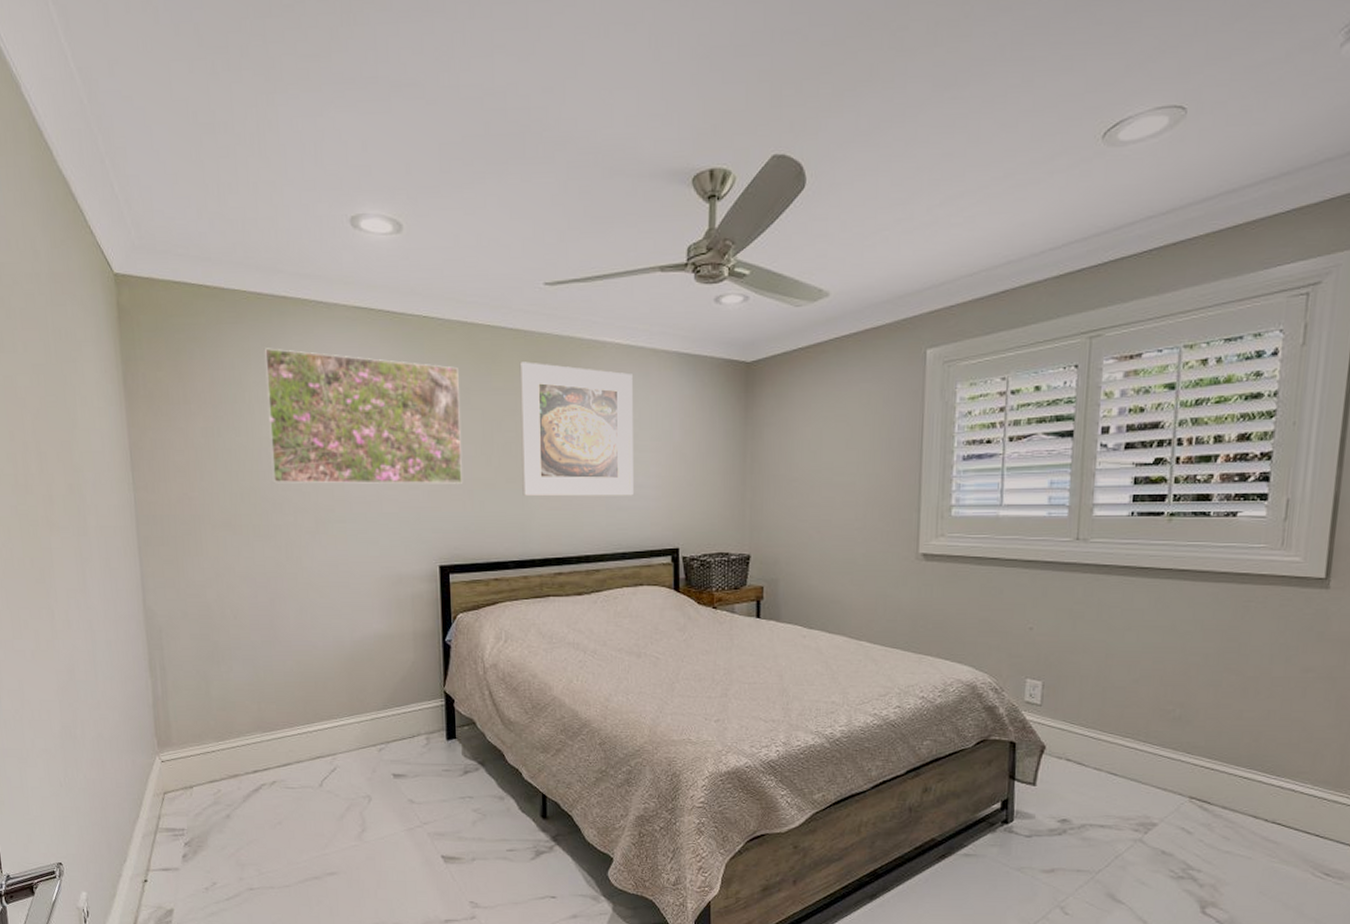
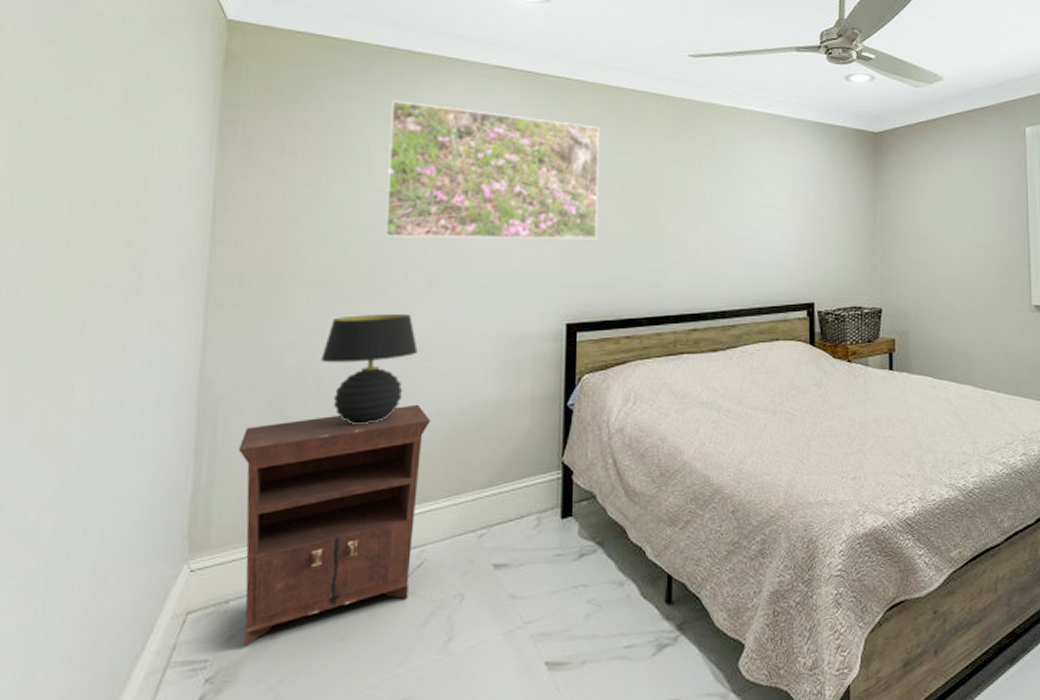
nightstand: none [181,635,330,822] -> present [238,404,431,647]
table lamp: none [234,555,313,651] -> present [320,314,418,424]
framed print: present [519,361,633,497] -> none [659,124,770,253]

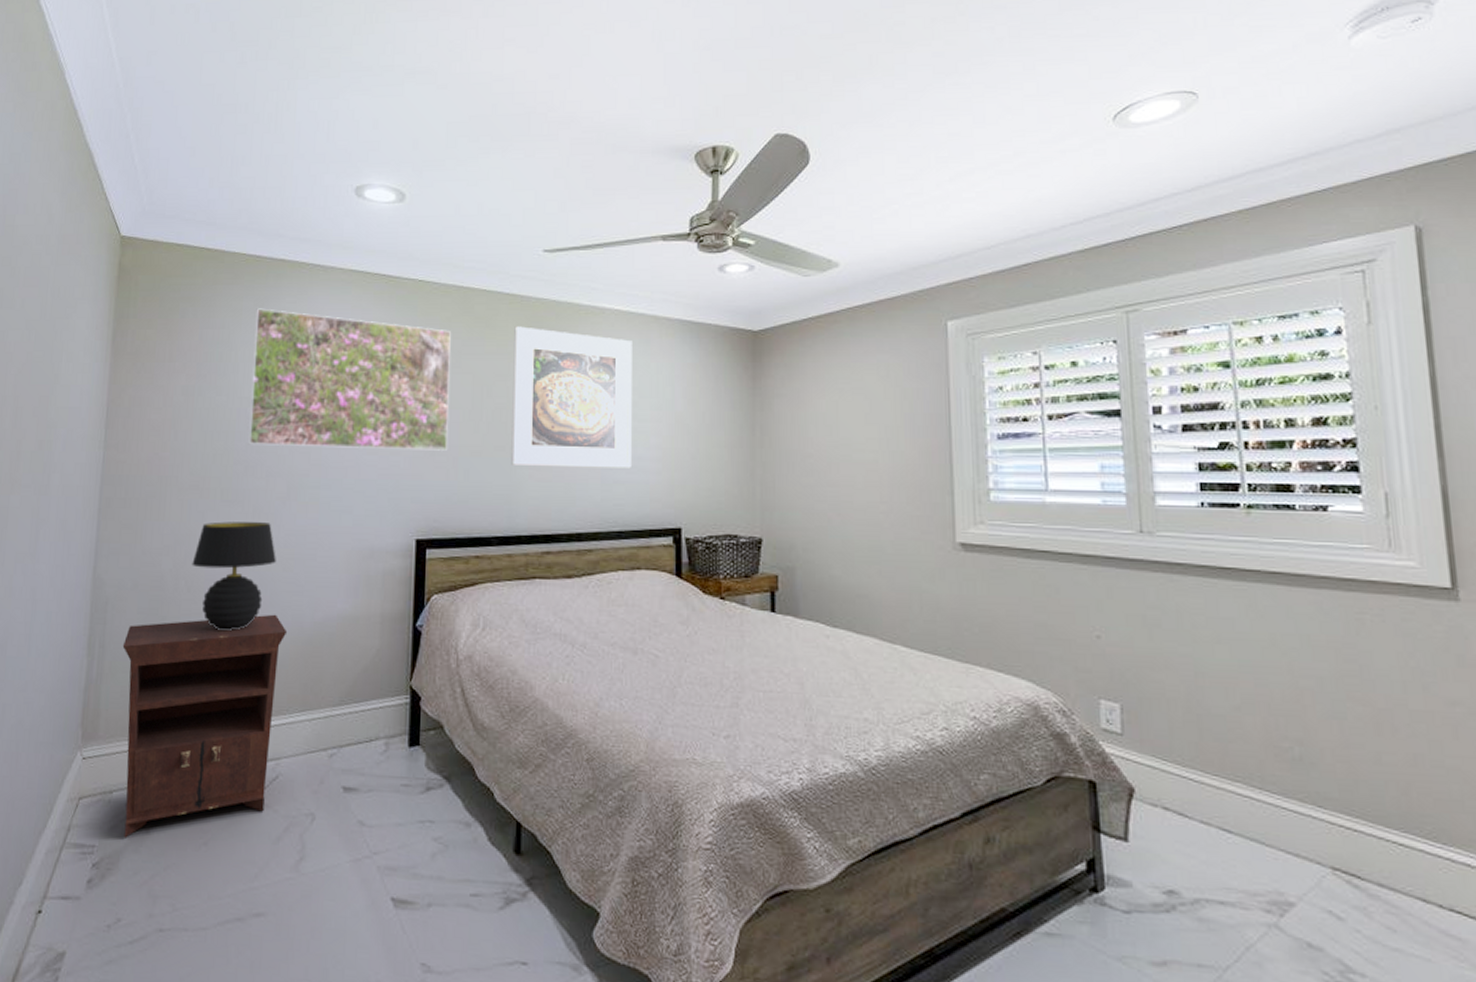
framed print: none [659,124,770,253] -> present [511,326,632,469]

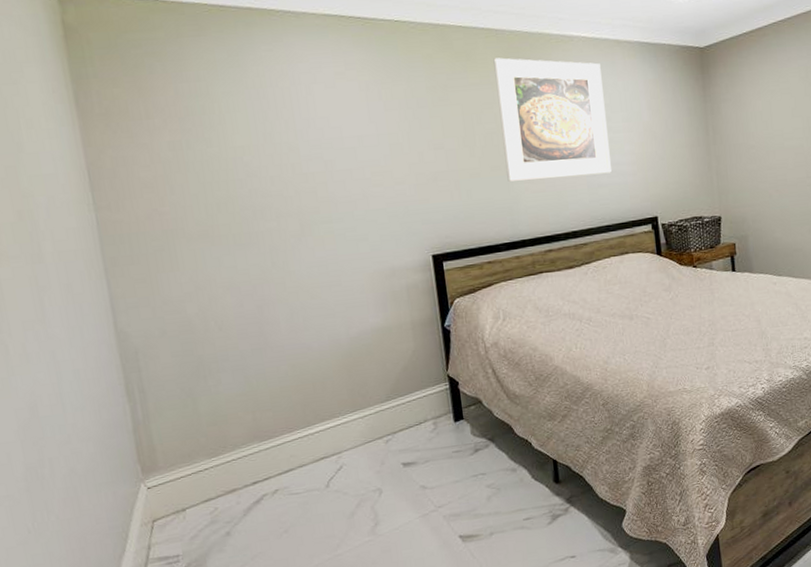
nightstand: present [122,614,288,838] -> none [163,336,335,543]
table lamp: present [192,521,276,631] -> none [217,259,303,359]
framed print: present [248,308,451,451] -> none [231,58,448,191]

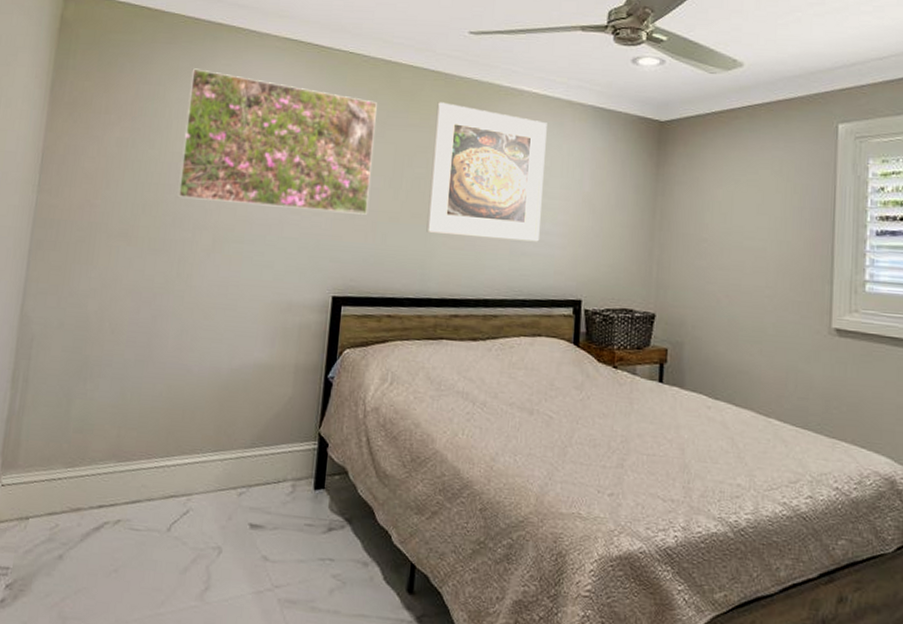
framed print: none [231,58,448,191] -> present [177,68,377,215]

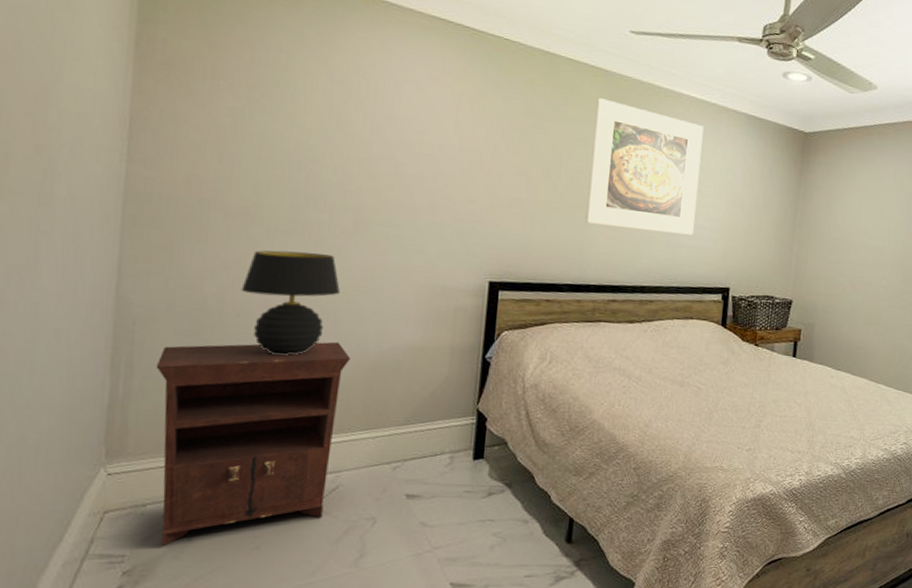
nightstand: none [37,358,205,562] -> present [155,341,351,547]
table lamp: none [116,269,198,372] -> present [241,250,340,355]
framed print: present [177,68,377,215] -> none [309,38,535,204]

